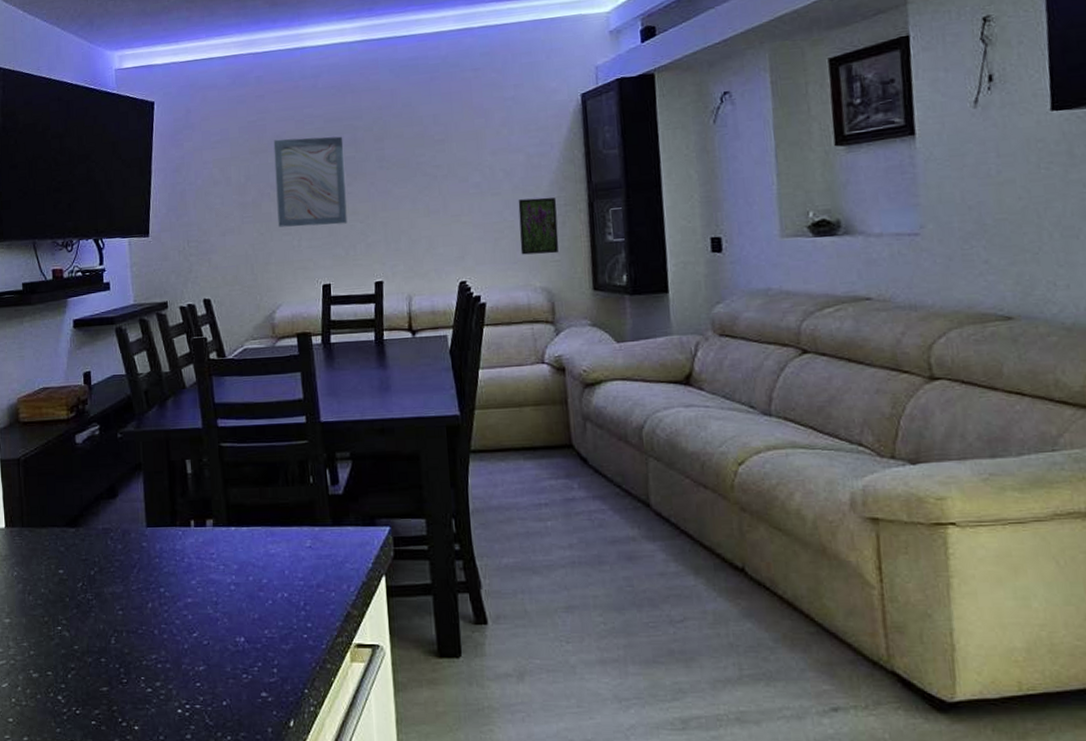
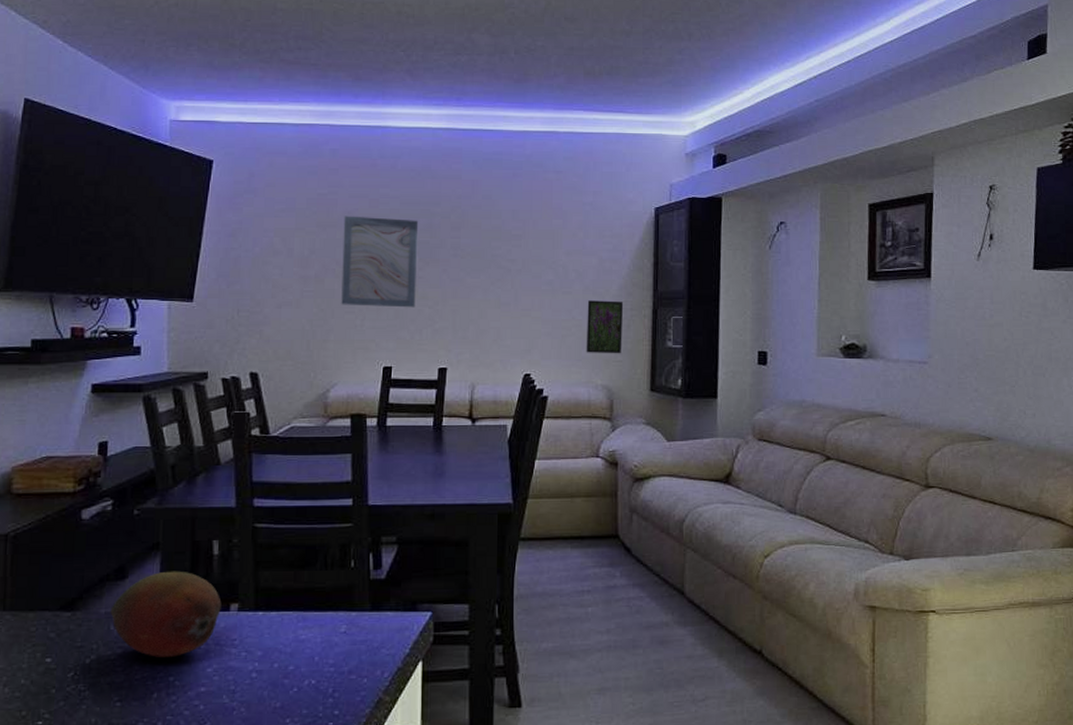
fruit: none [106,489,199,570] -> present [110,571,222,657]

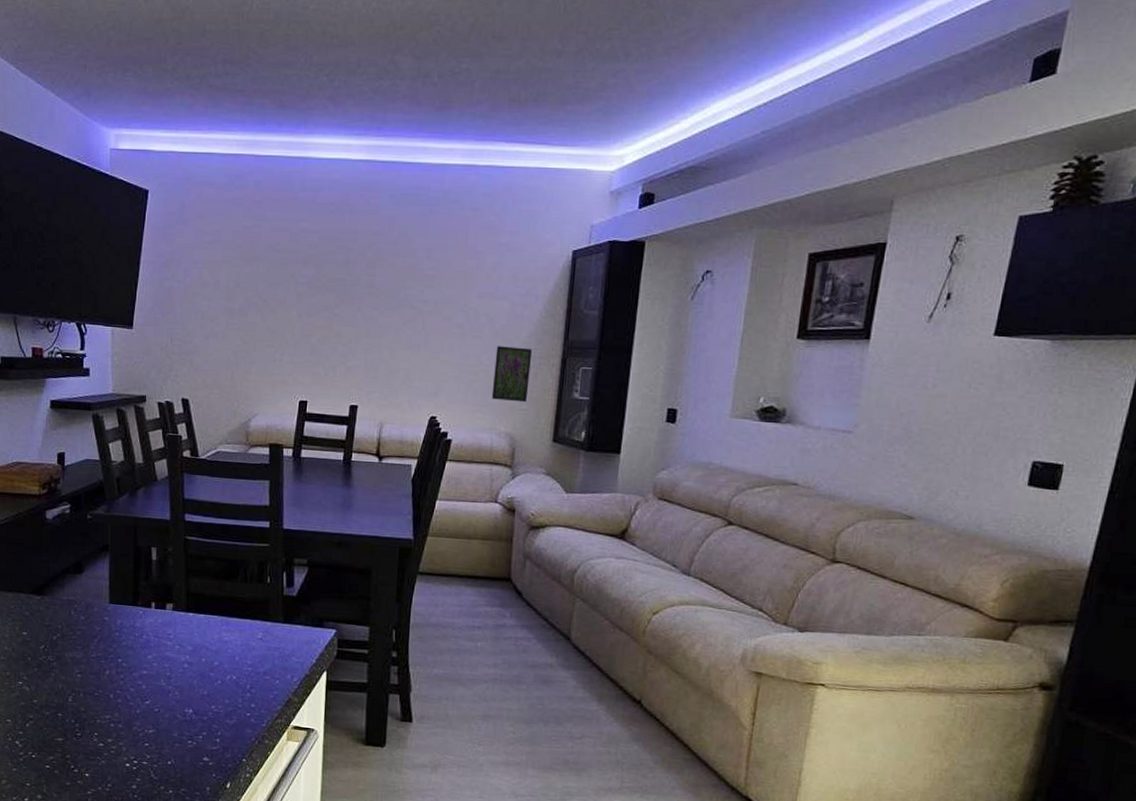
fruit: present [110,571,222,657] -> none [71,570,159,643]
wall art: present [341,216,419,308] -> none [262,249,336,345]

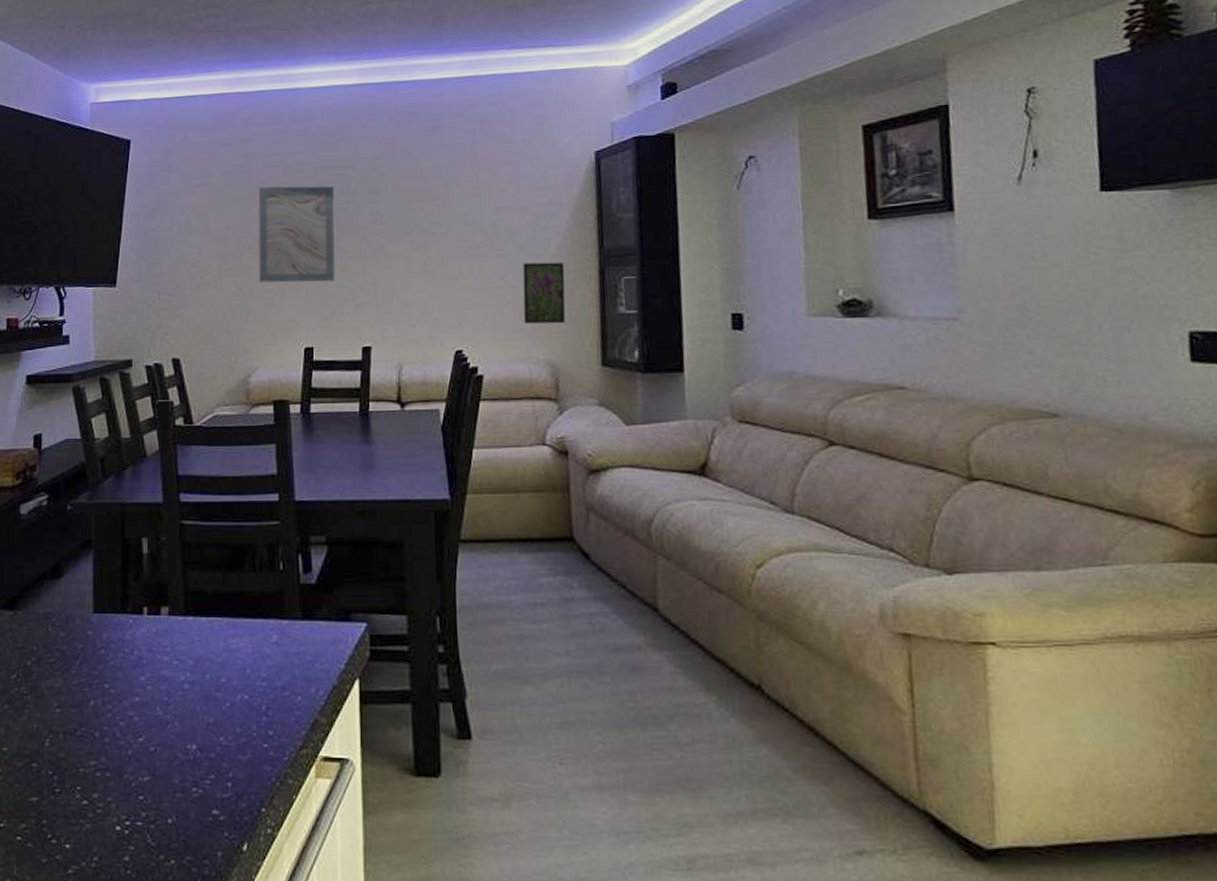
wall art: none [262,249,336,345] -> present [258,186,335,283]

